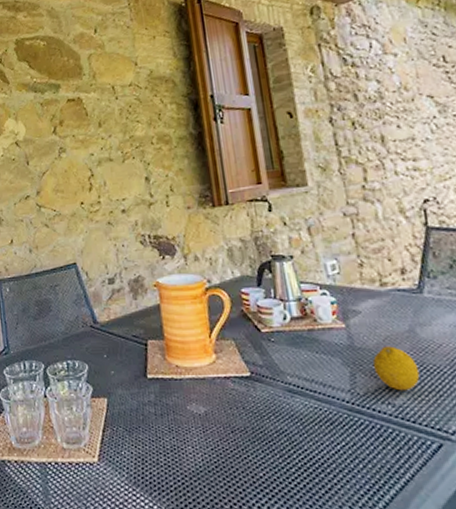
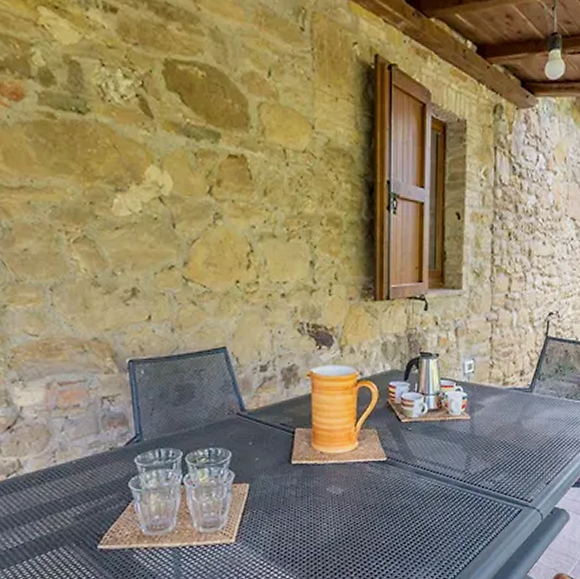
fruit: present [372,346,420,391] -> none [485,435,518,471]

